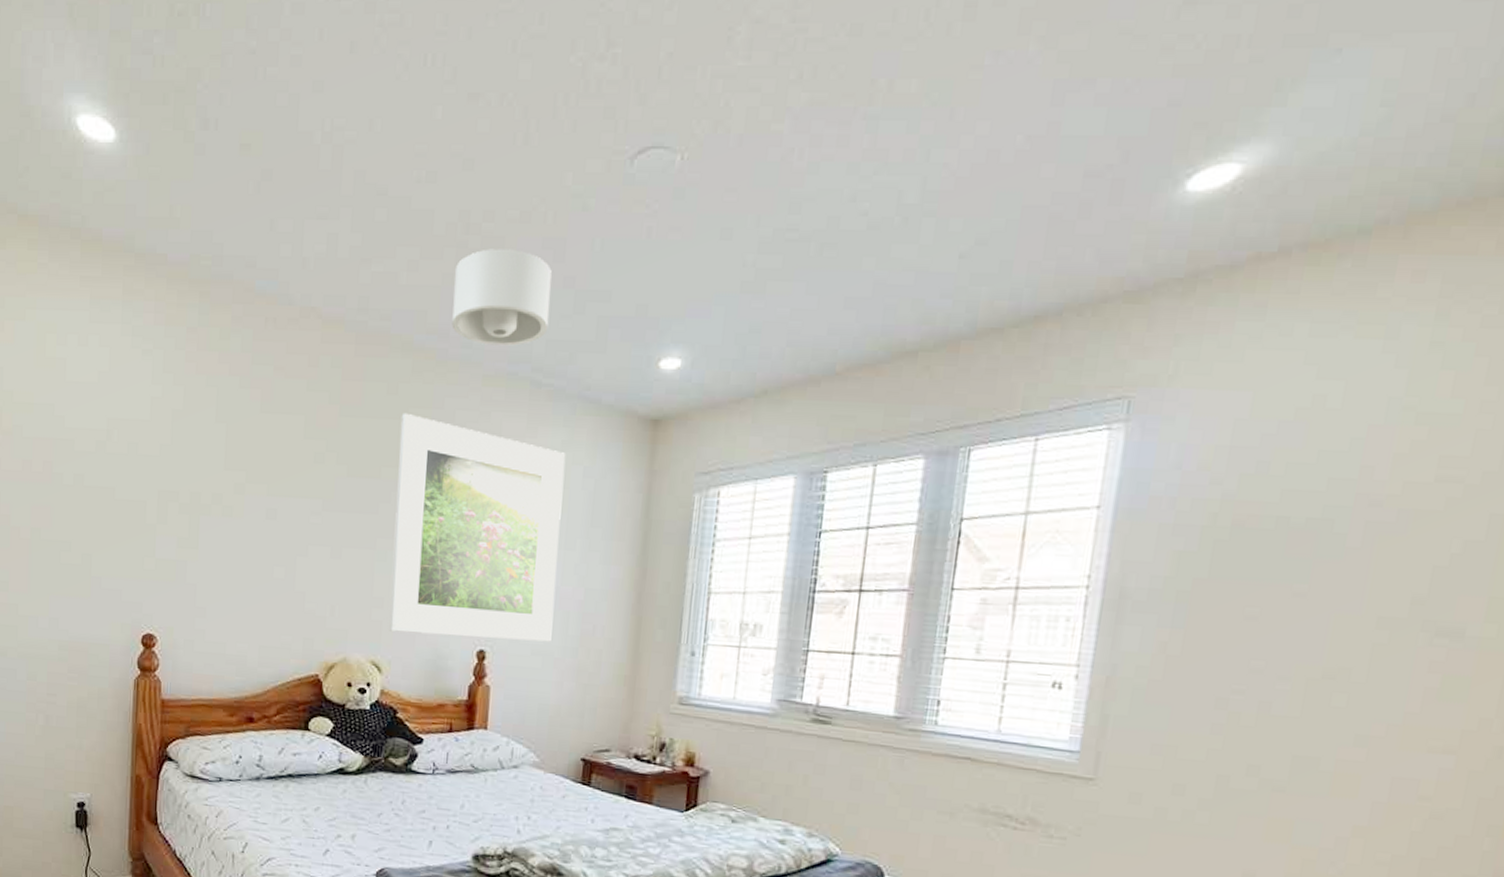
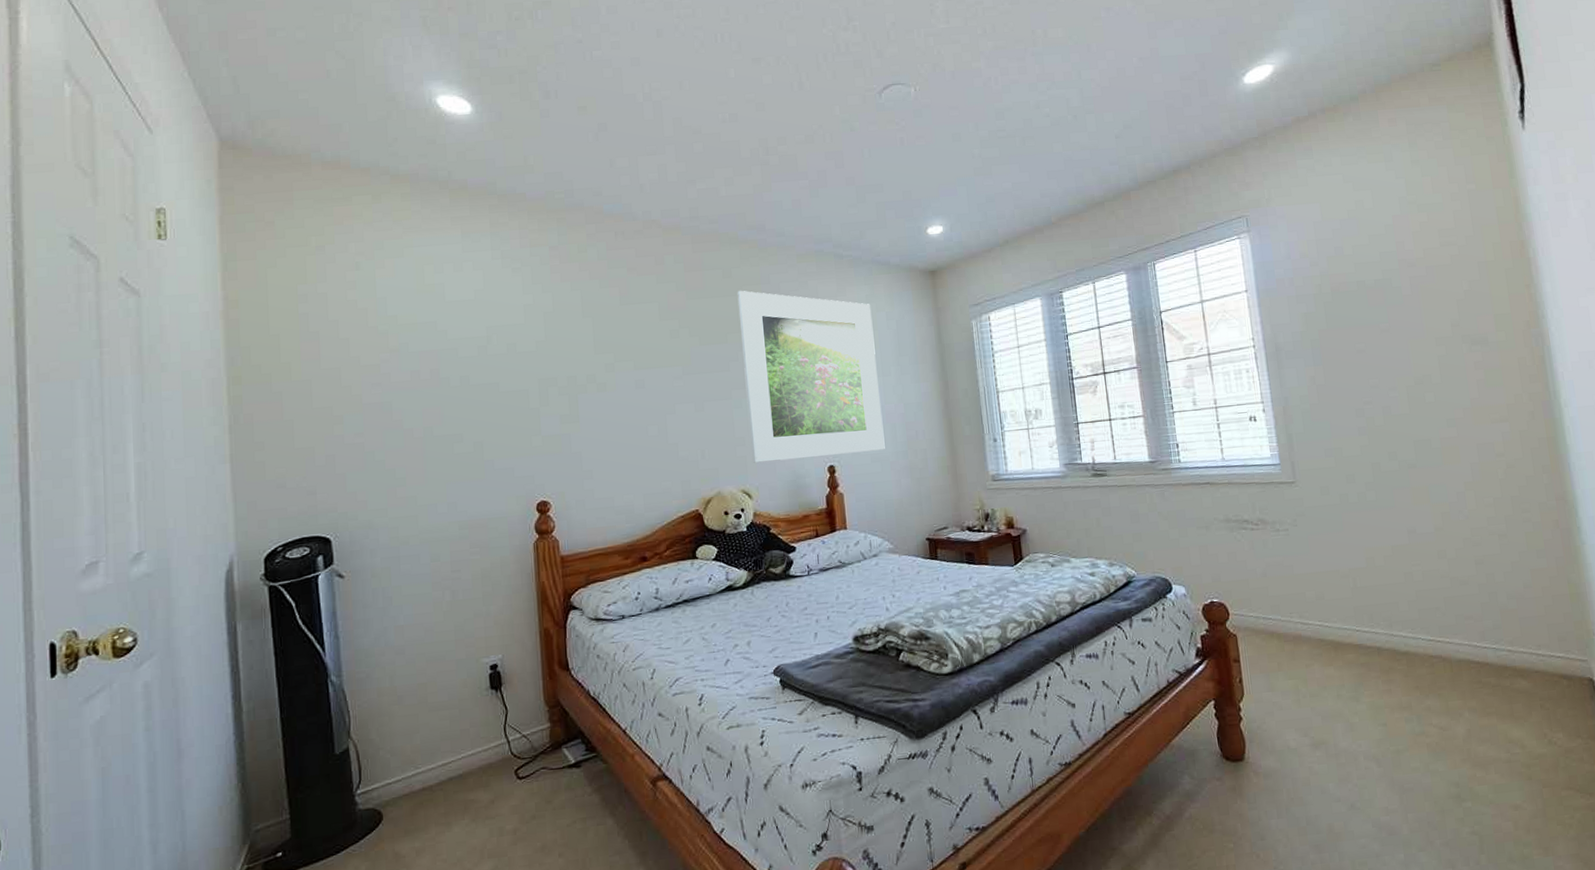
ceiling light: present [452,249,552,346] -> none [763,162,841,233]

